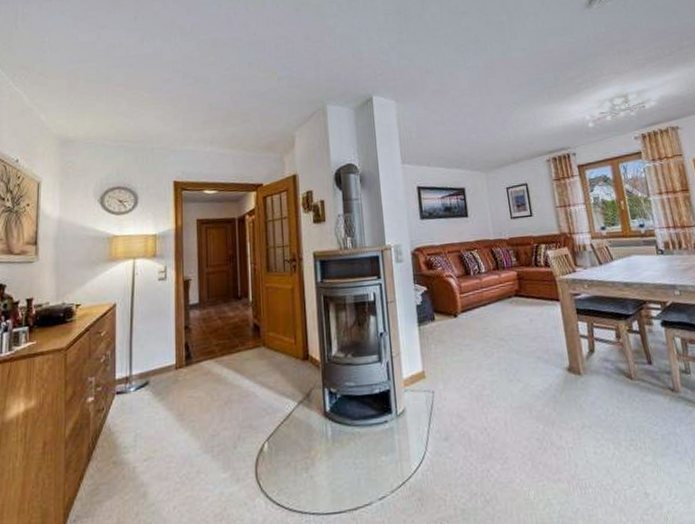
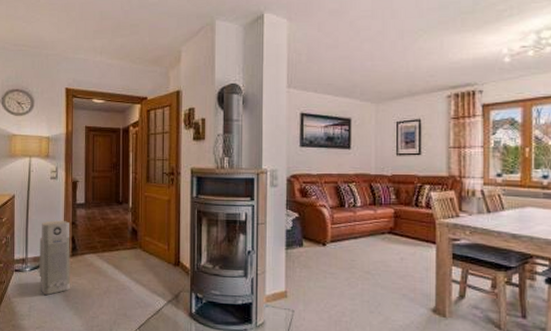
air purifier: none [146,326,184,417] -> present [39,220,70,295]

